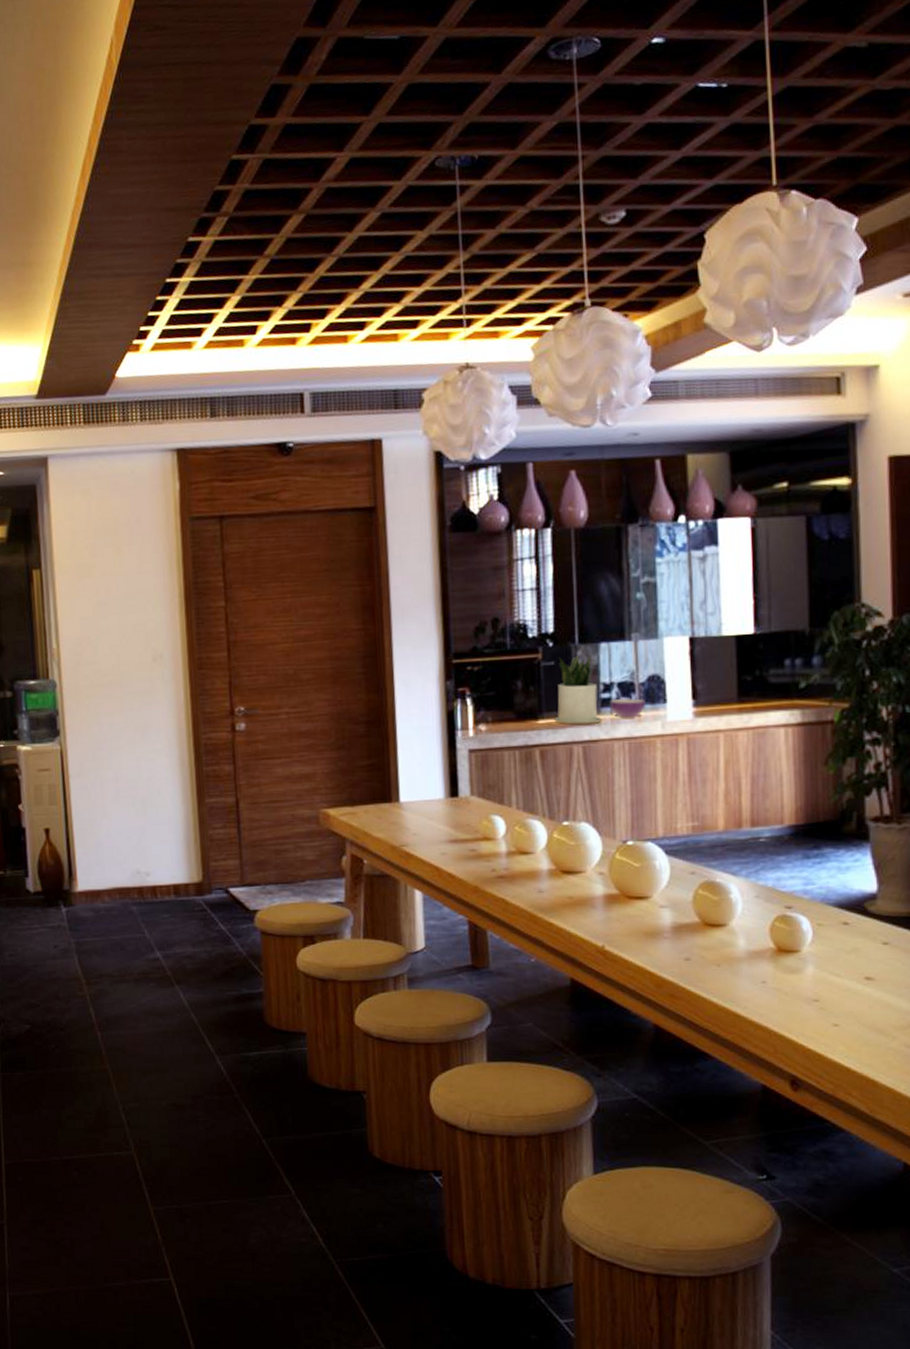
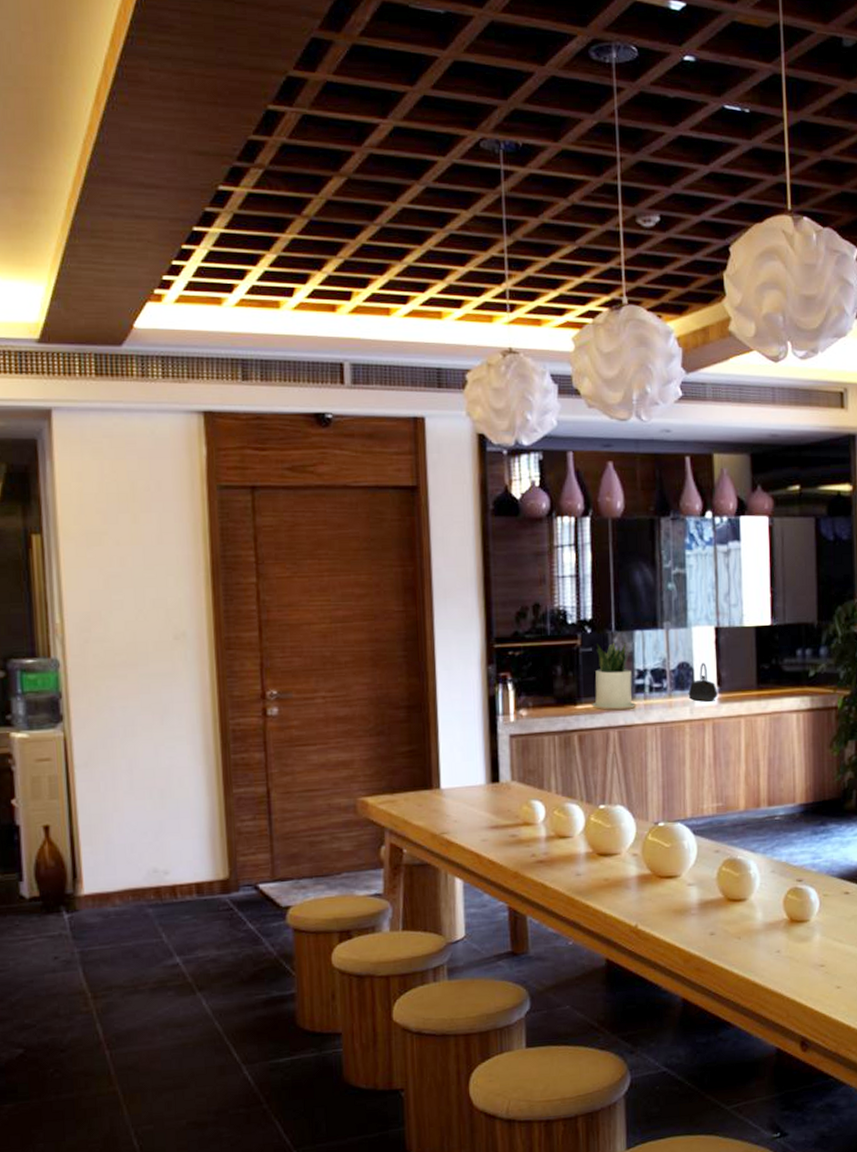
bowl: present [608,698,646,720] -> none [642,685,676,705]
kettle: none [659,675,693,716] -> present [688,663,718,702]

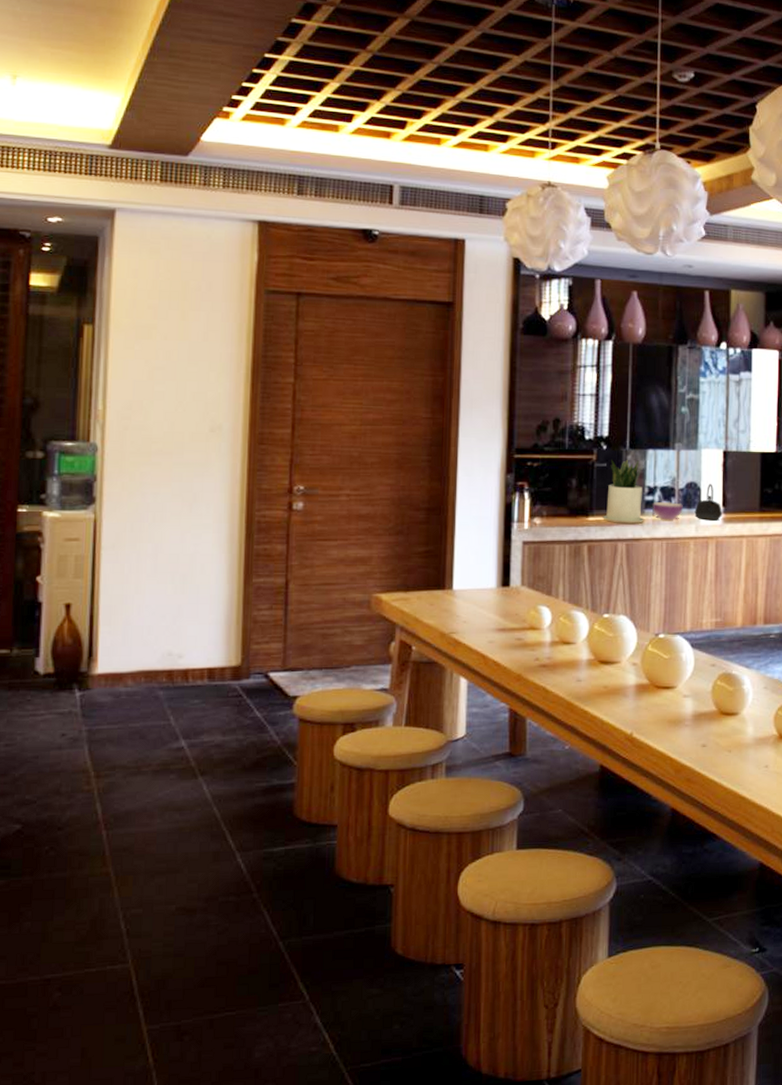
bowl: none [642,685,676,705] -> present [651,502,683,521]

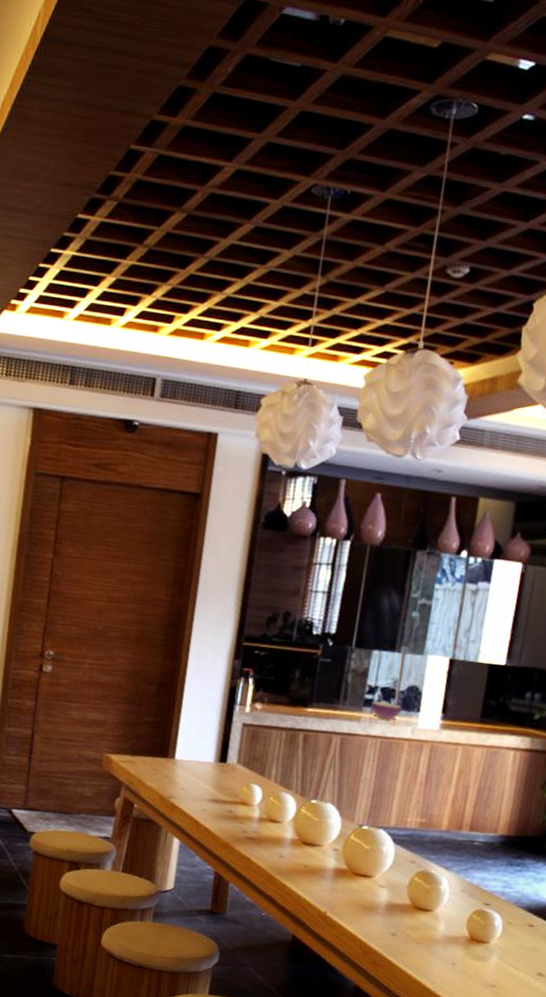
planter: present [603,459,644,523] -> none [321,656,367,720]
kettle: present [694,484,722,521] -> none [412,690,441,726]

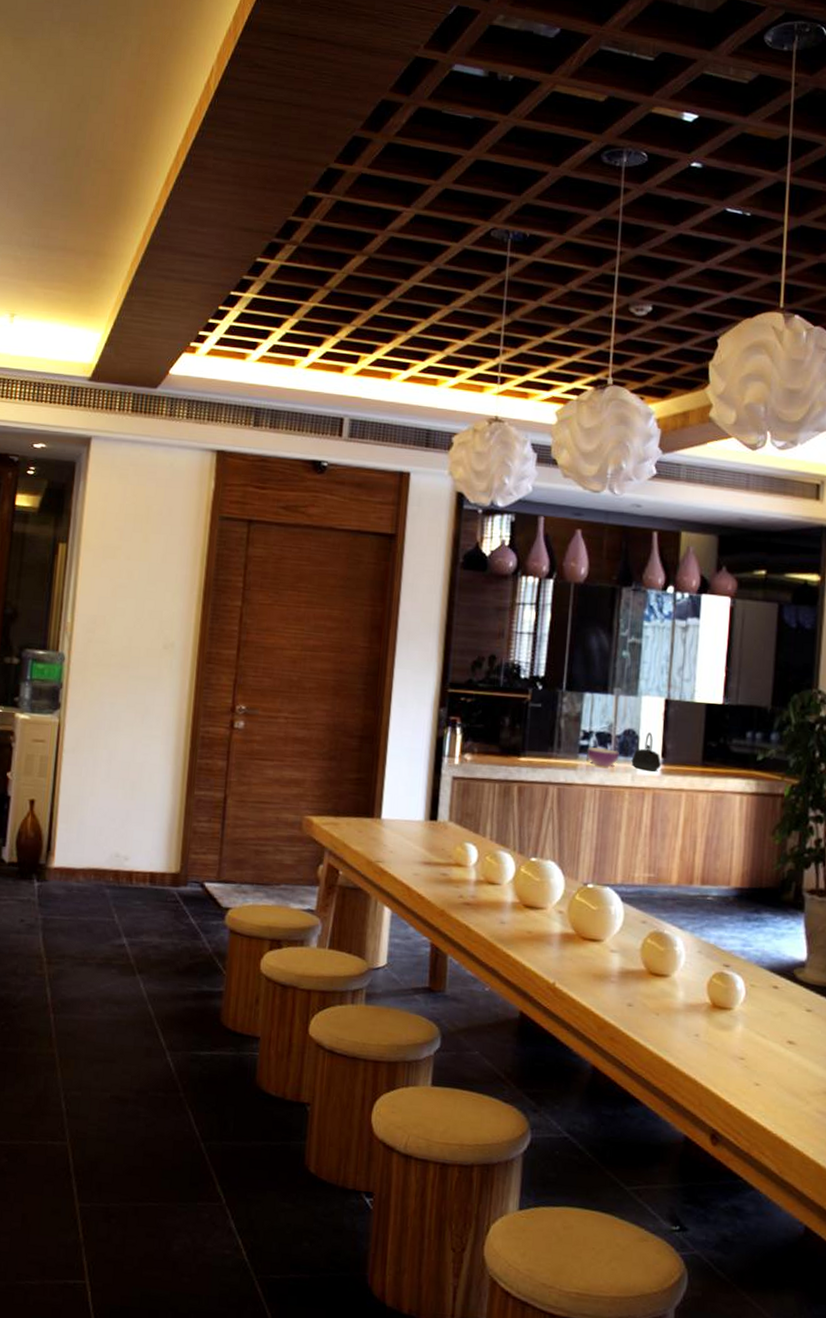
kettle: none [412,690,441,726] -> present [631,733,661,772]

